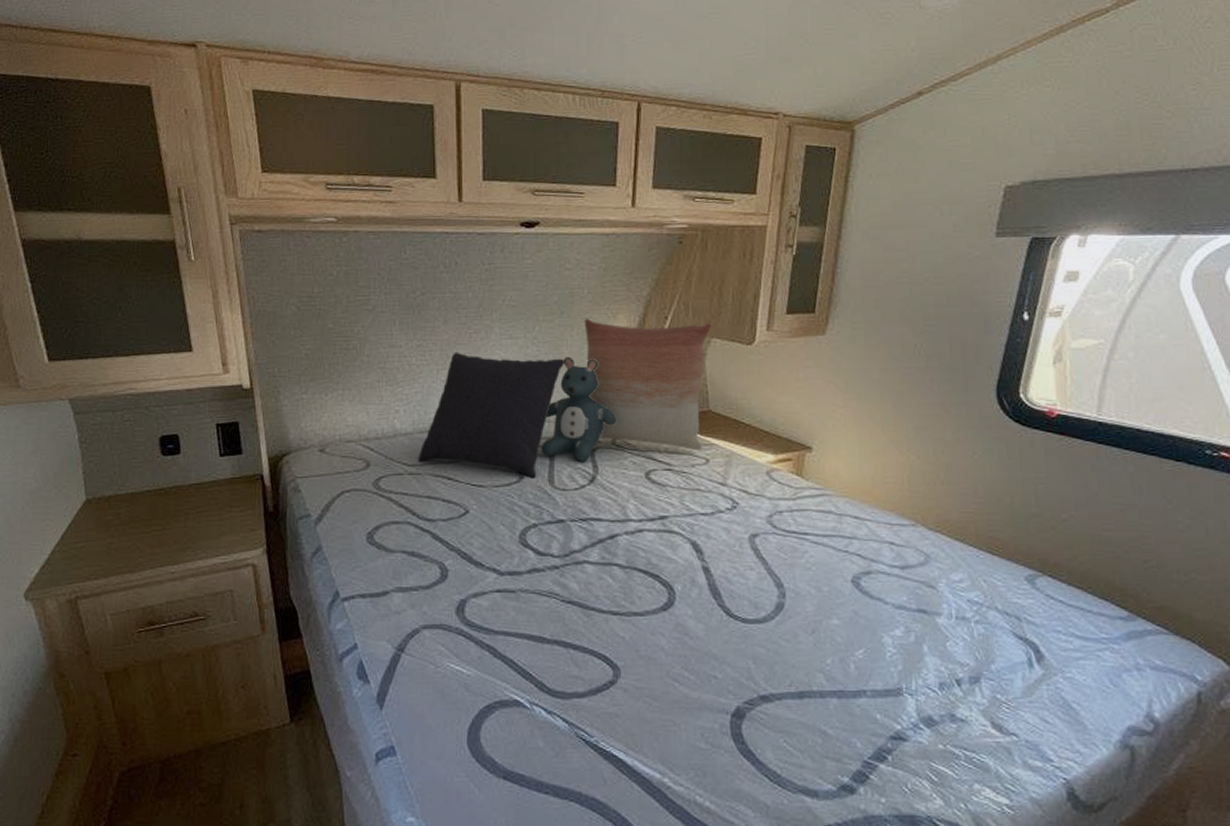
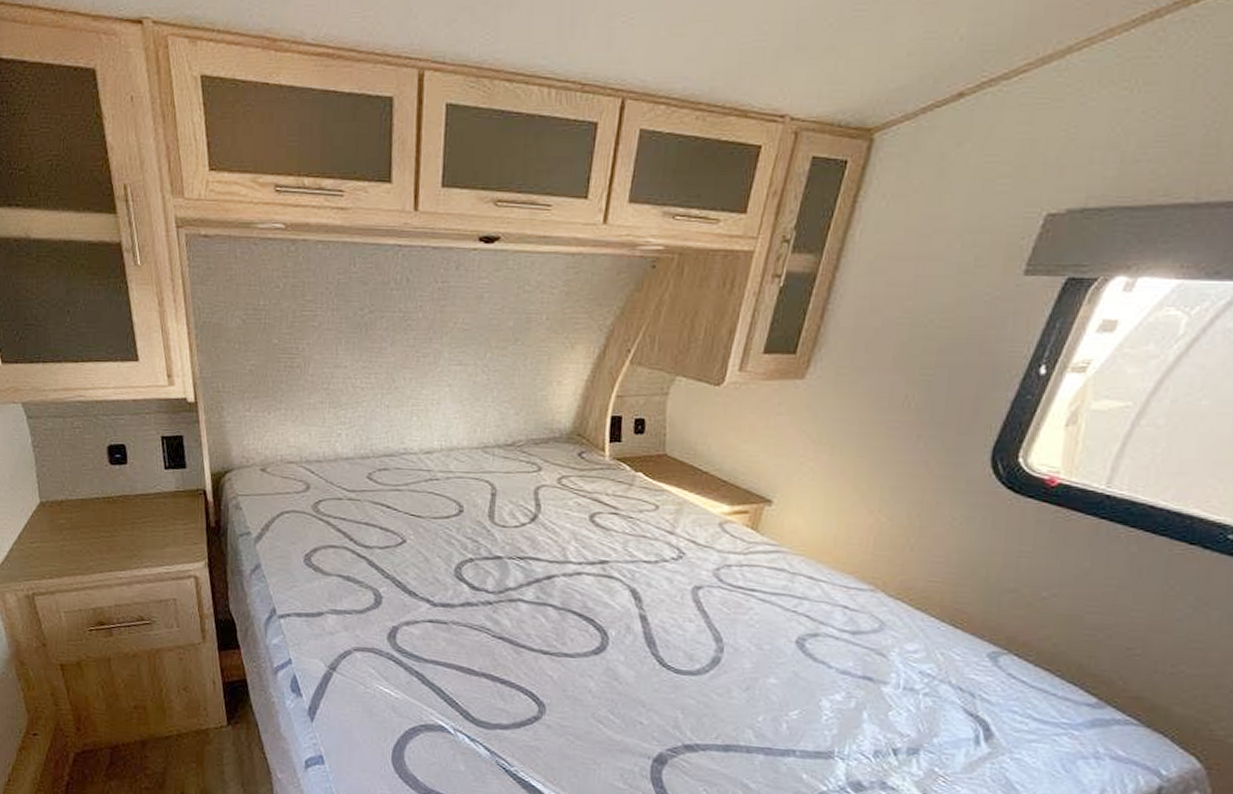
cushion: present [419,352,566,480] -> none [359,376,516,514]
stuffed animal: present [541,356,616,461] -> none [483,387,565,499]
pillow: present [584,318,712,451] -> none [537,346,678,496]

